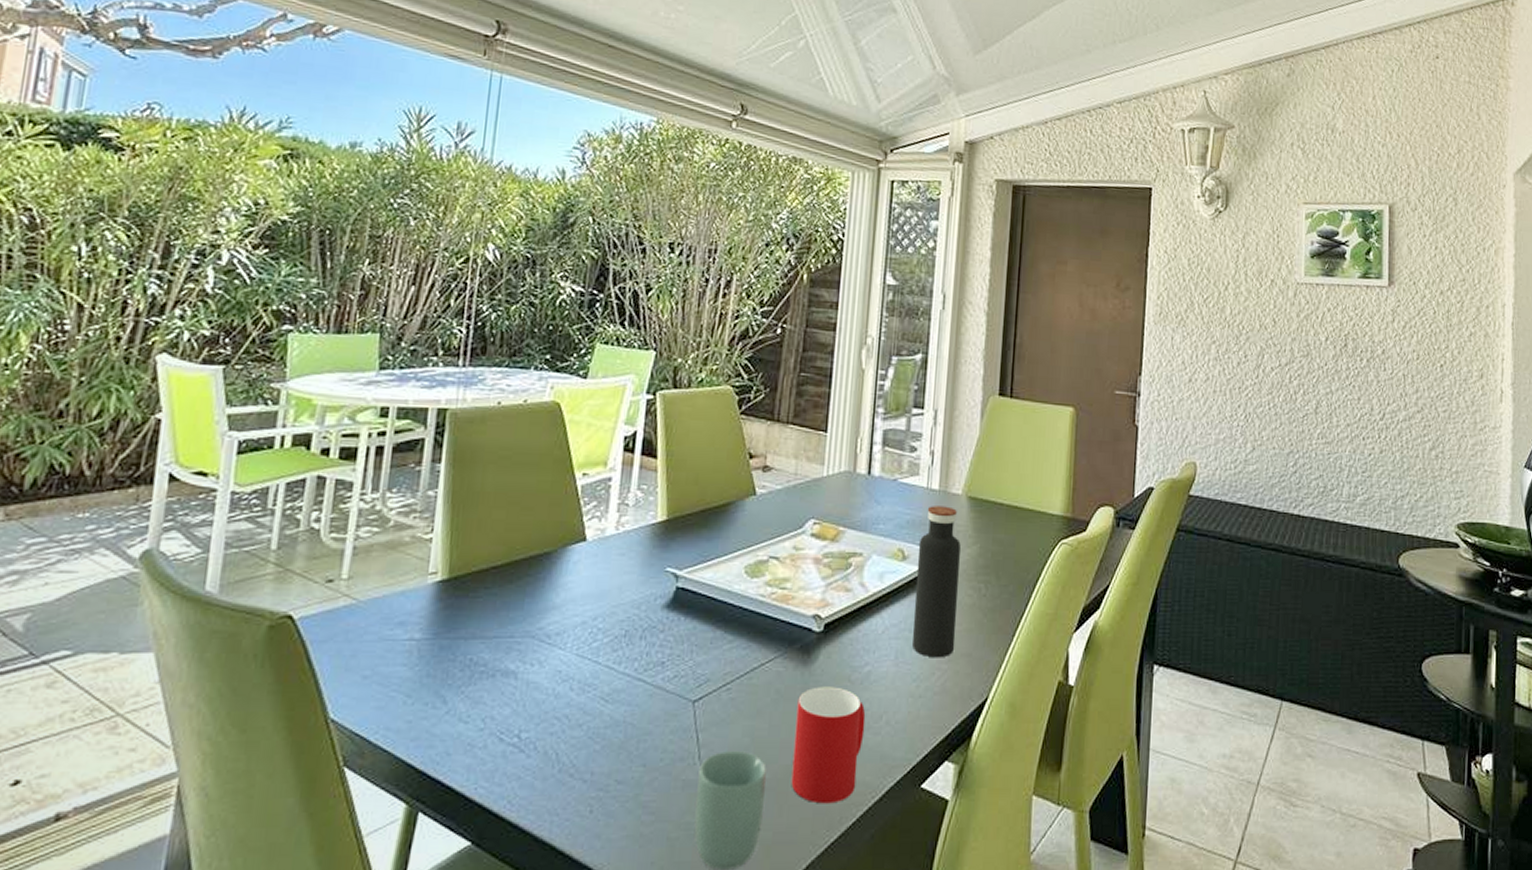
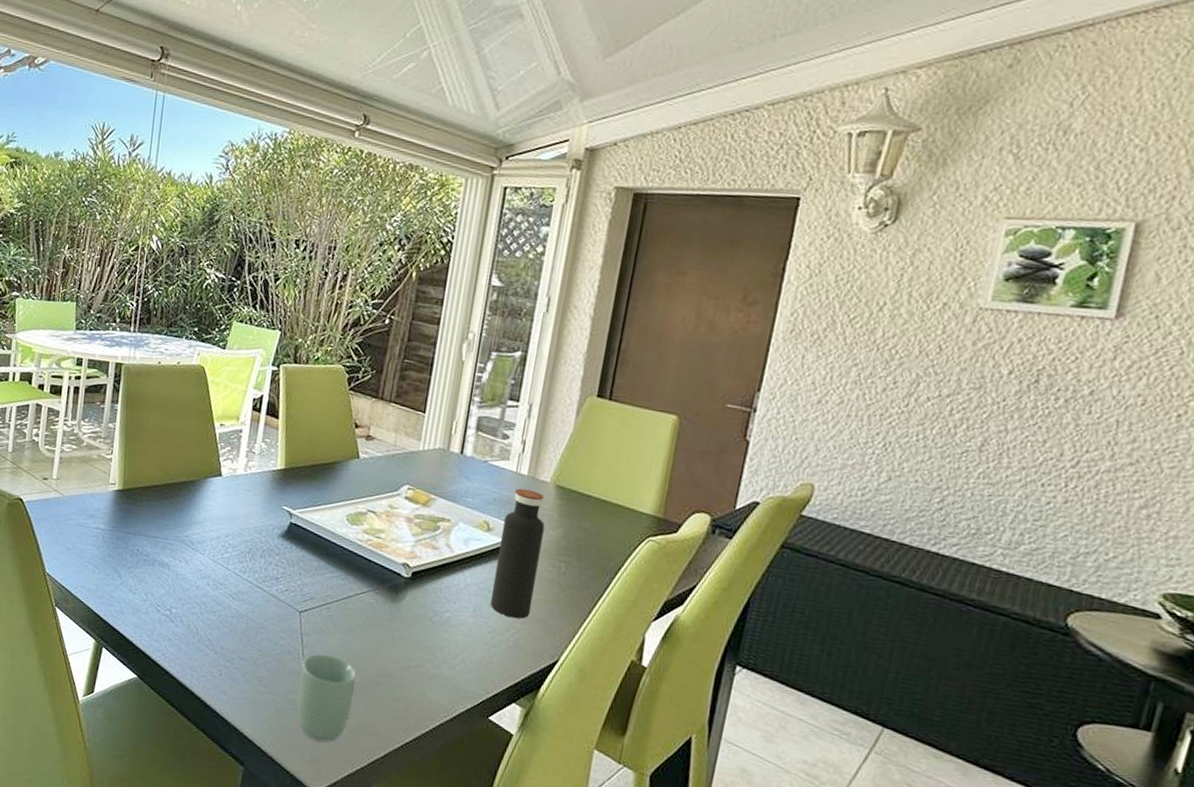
cup: present [791,686,866,804] -> none [375,620,444,714]

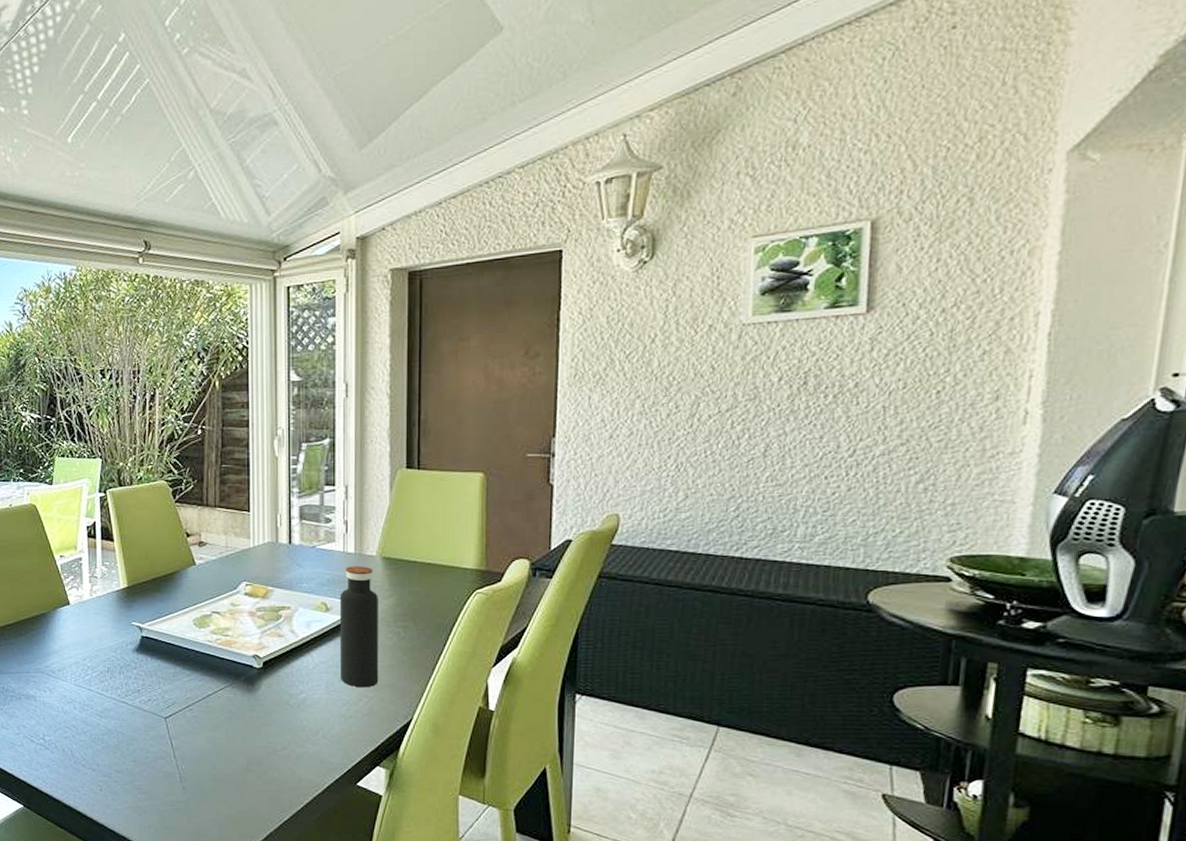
cup: present [296,653,356,742] -> none [175,752,229,835]

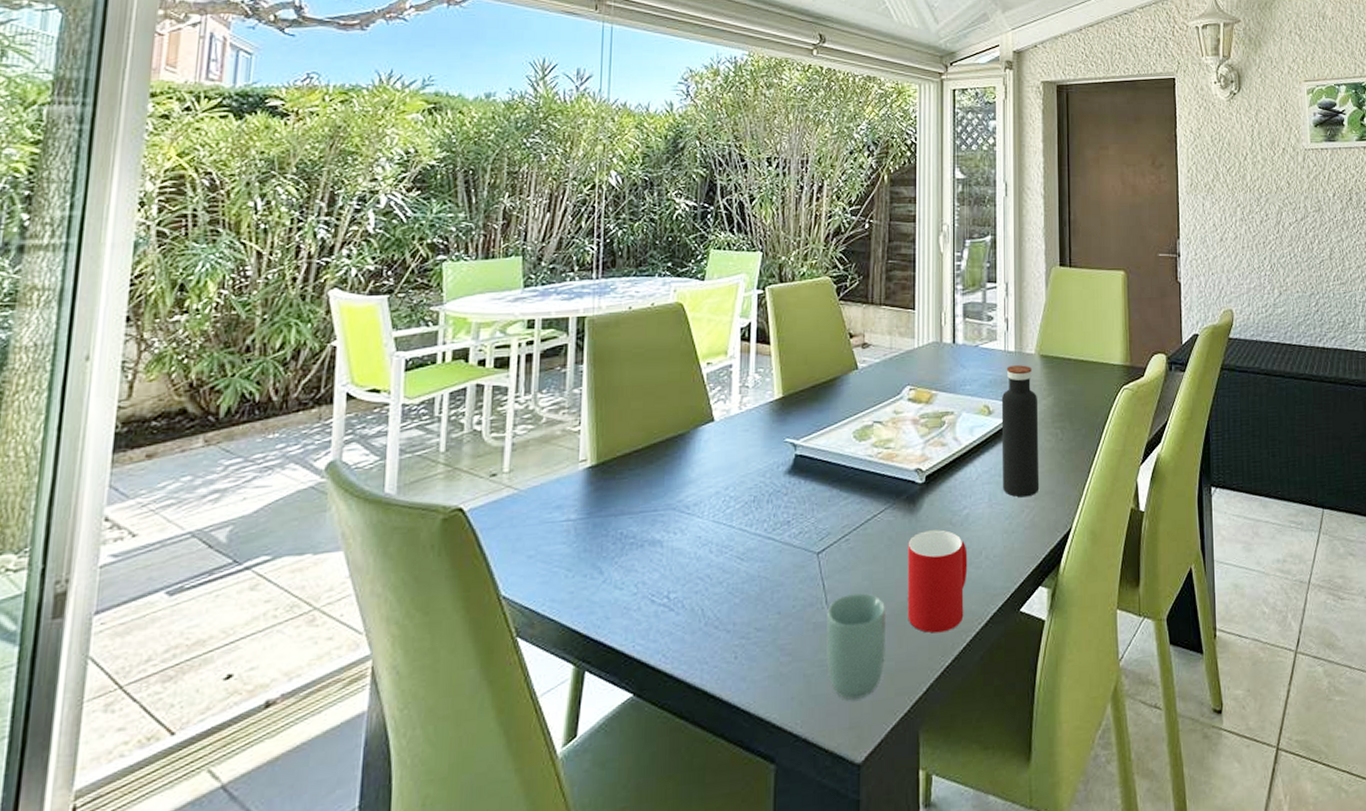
cup: none [175,752,229,835] -> present [825,593,887,700]
cup: none [247,709,305,793] -> present [907,530,968,633]

